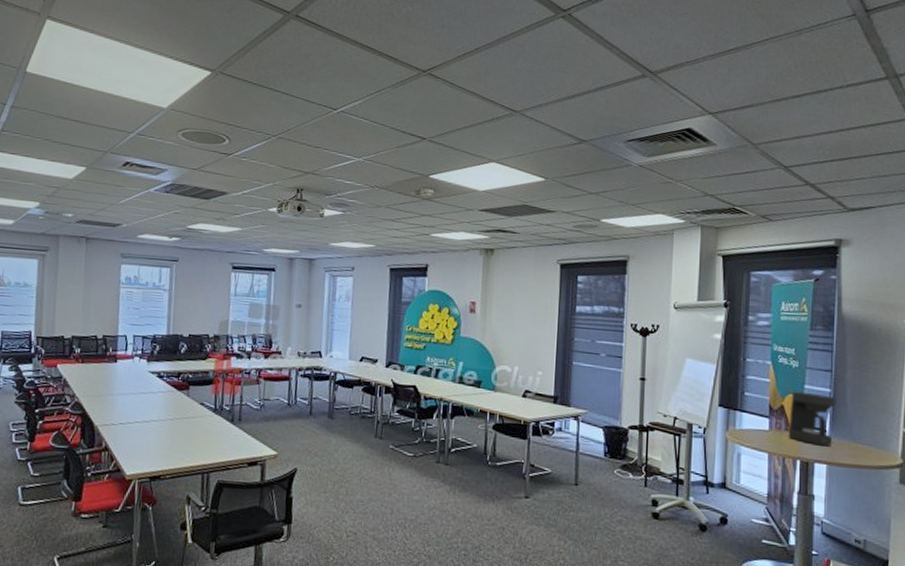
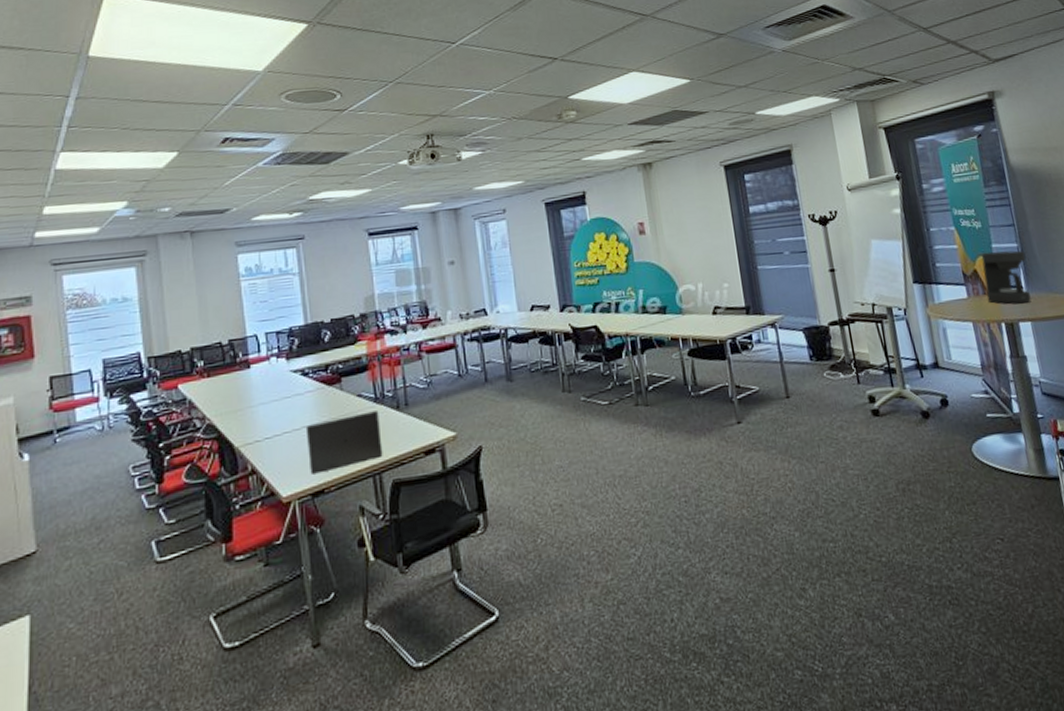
laptop: none [152,419,216,462] -> present [305,410,383,474]

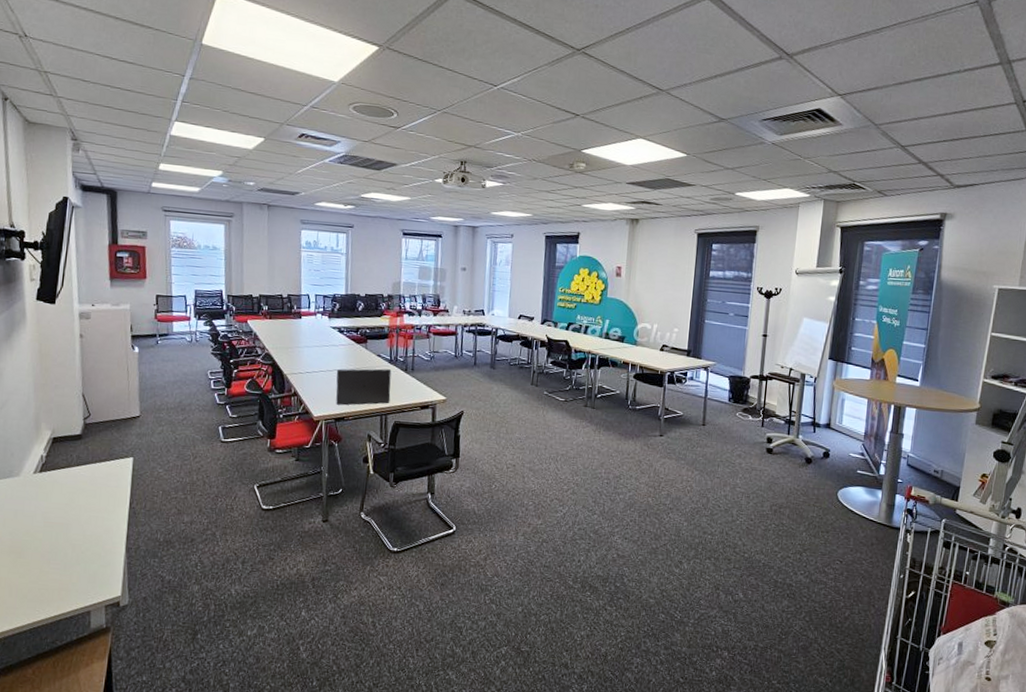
coffee maker: present [981,250,1031,305] -> none [885,346,929,394]

